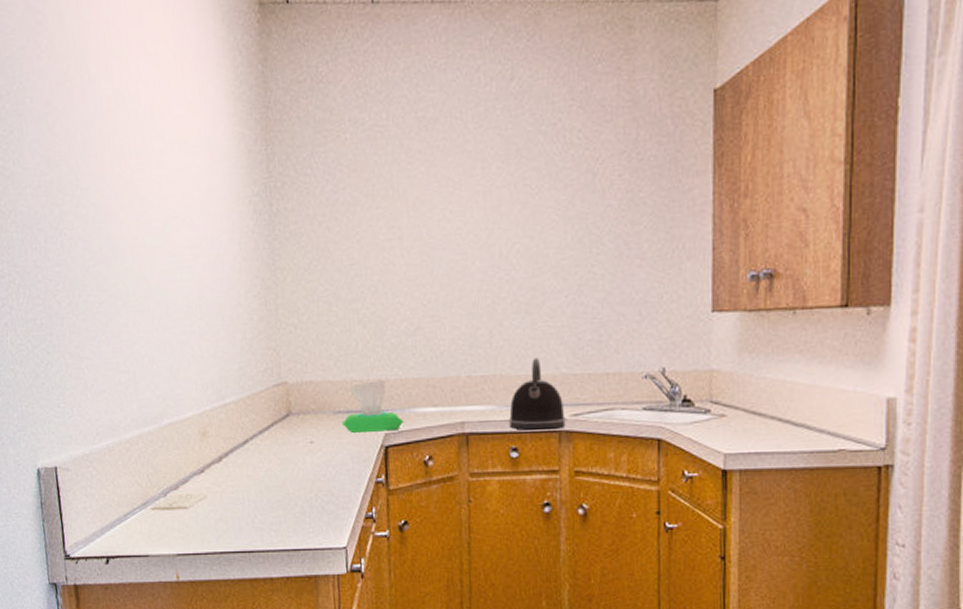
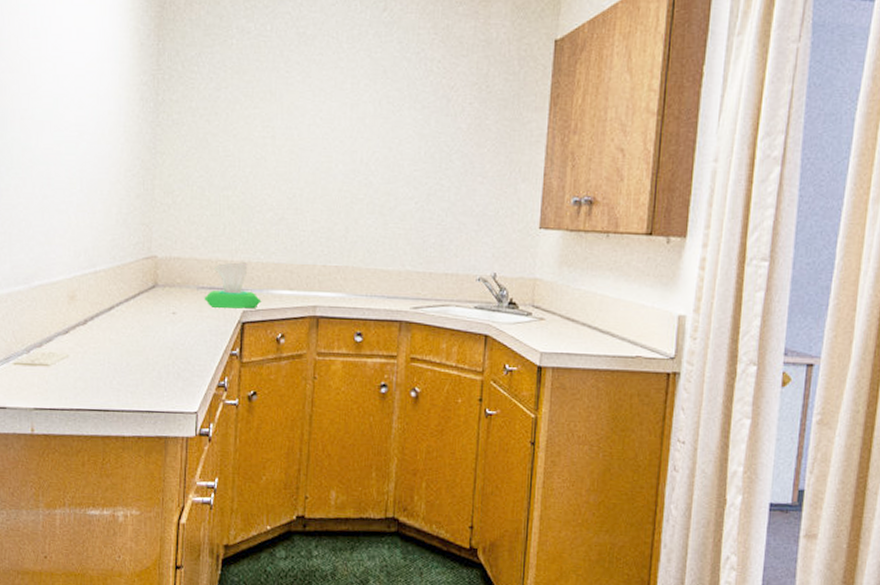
kettle: present [508,358,566,430] -> none [355,254,407,319]

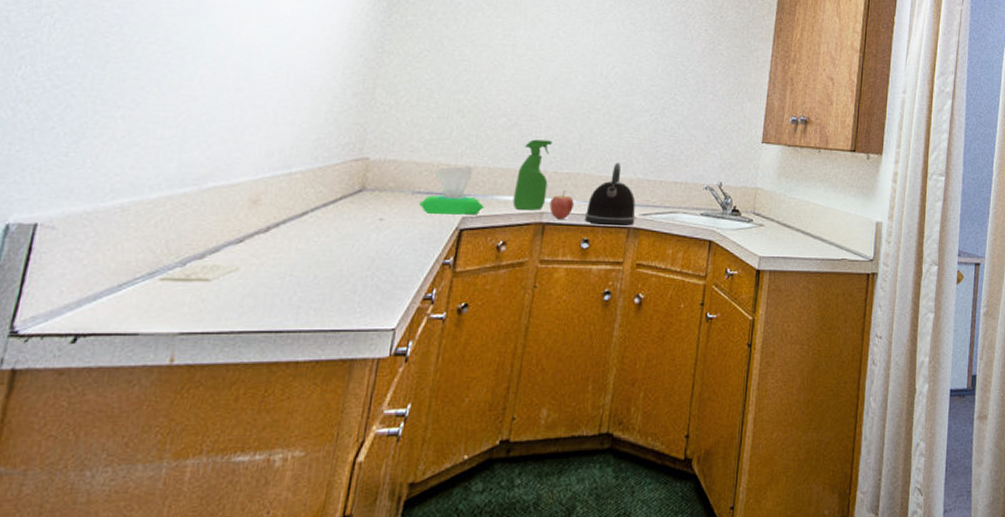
spray bottle: none [287,233,319,304] -> present [512,139,552,211]
fruit: none [322,284,344,314] -> present [549,190,574,220]
kettle: none [355,254,407,319] -> present [584,162,636,225]

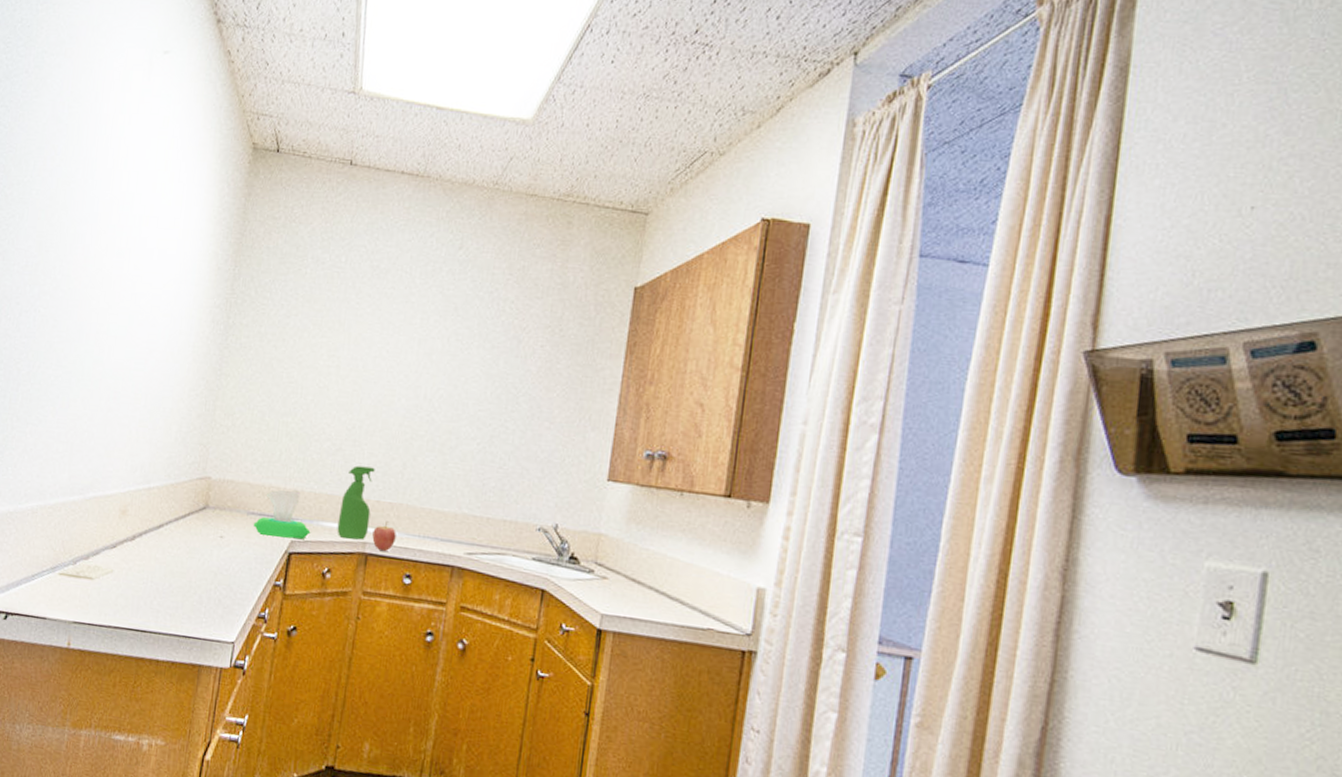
kettle: present [584,162,636,225] -> none [406,494,460,564]

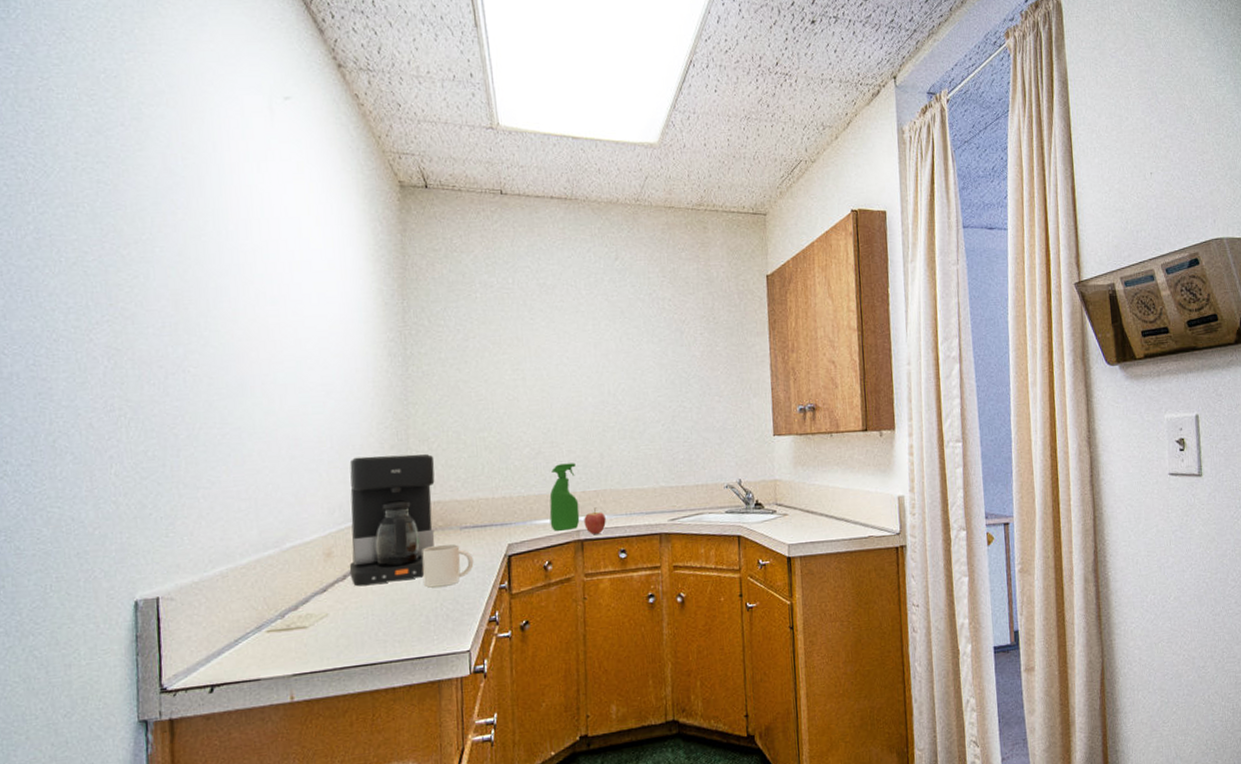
coffee maker: none [138,420,236,556] -> present [349,454,435,587]
mug: none [202,525,255,571] -> present [421,544,474,588]
wet wipes pack: present [253,490,311,540] -> none [467,498,526,545]

